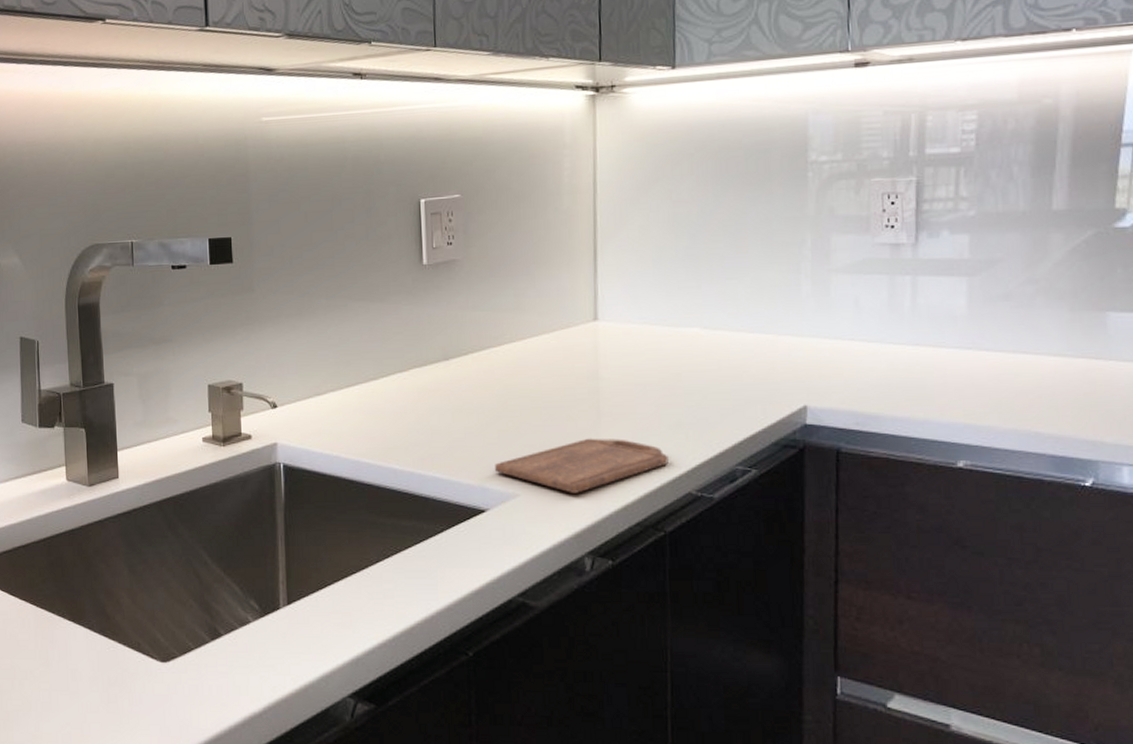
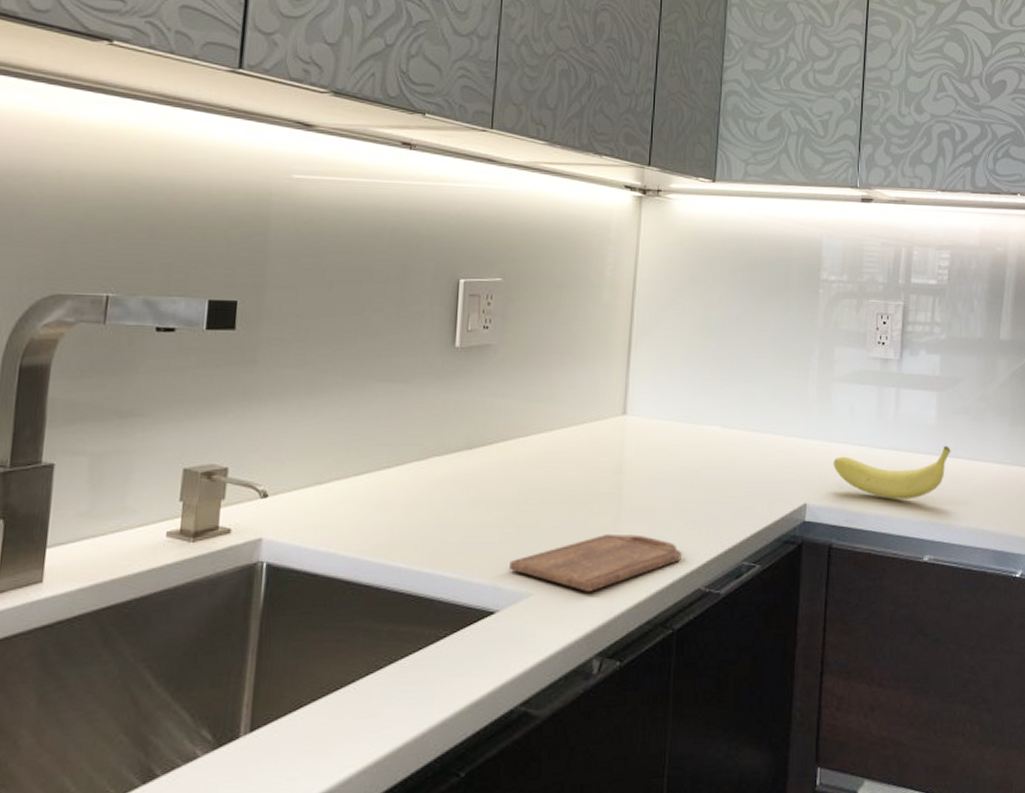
fruit: none [836,337,989,400] -> present [833,445,951,500]

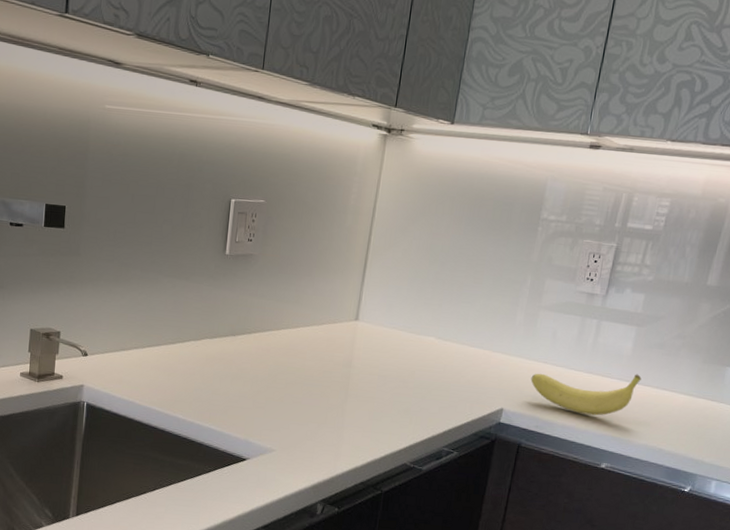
cutting board: present [510,533,682,592] -> none [259,412,394,454]

